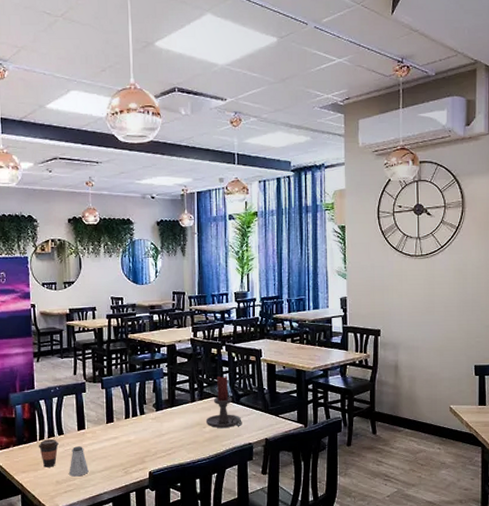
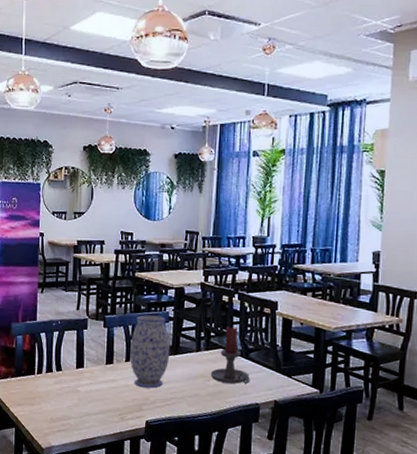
coffee cup: present [38,439,59,467] -> none [35,374,56,404]
saltshaker: present [69,446,89,477] -> none [64,385,84,417]
vase: none [128,373,167,441] -> present [130,315,170,389]

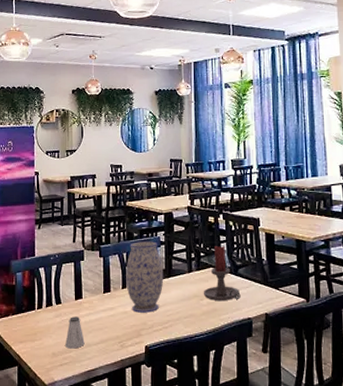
saltshaker: none [64,385,84,417] -> present [65,317,85,349]

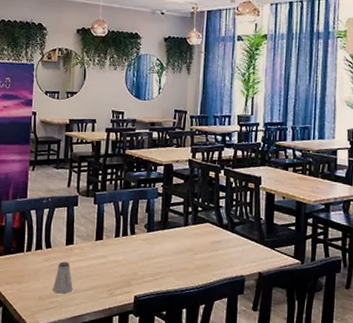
vase: present [126,241,164,313] -> none [119,191,159,263]
candle holder: present [203,246,241,300] -> none [197,202,236,257]

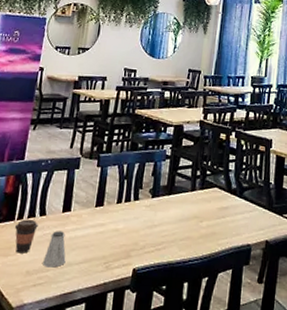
coffee cup: none [24,251,45,281] -> present [14,219,38,254]

